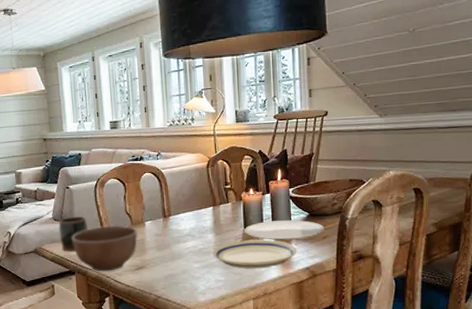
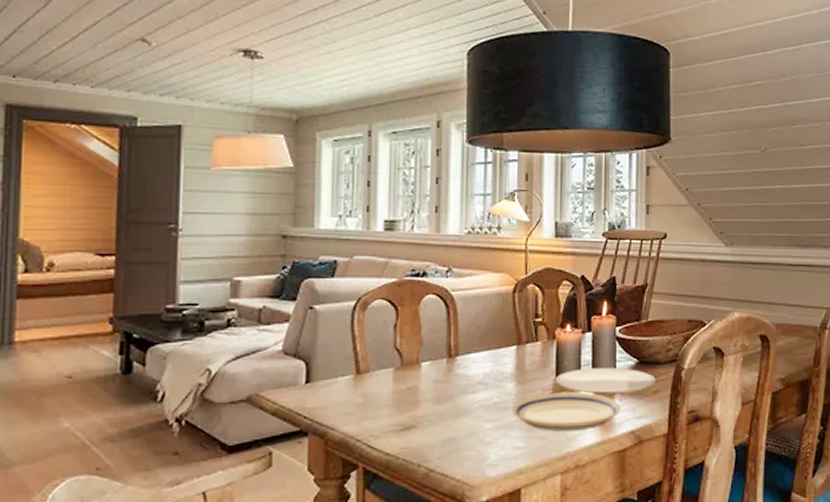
mug: present [58,216,88,252] -> none [289,349,337,402]
bowl: present [71,225,138,272] -> none [308,364,410,433]

